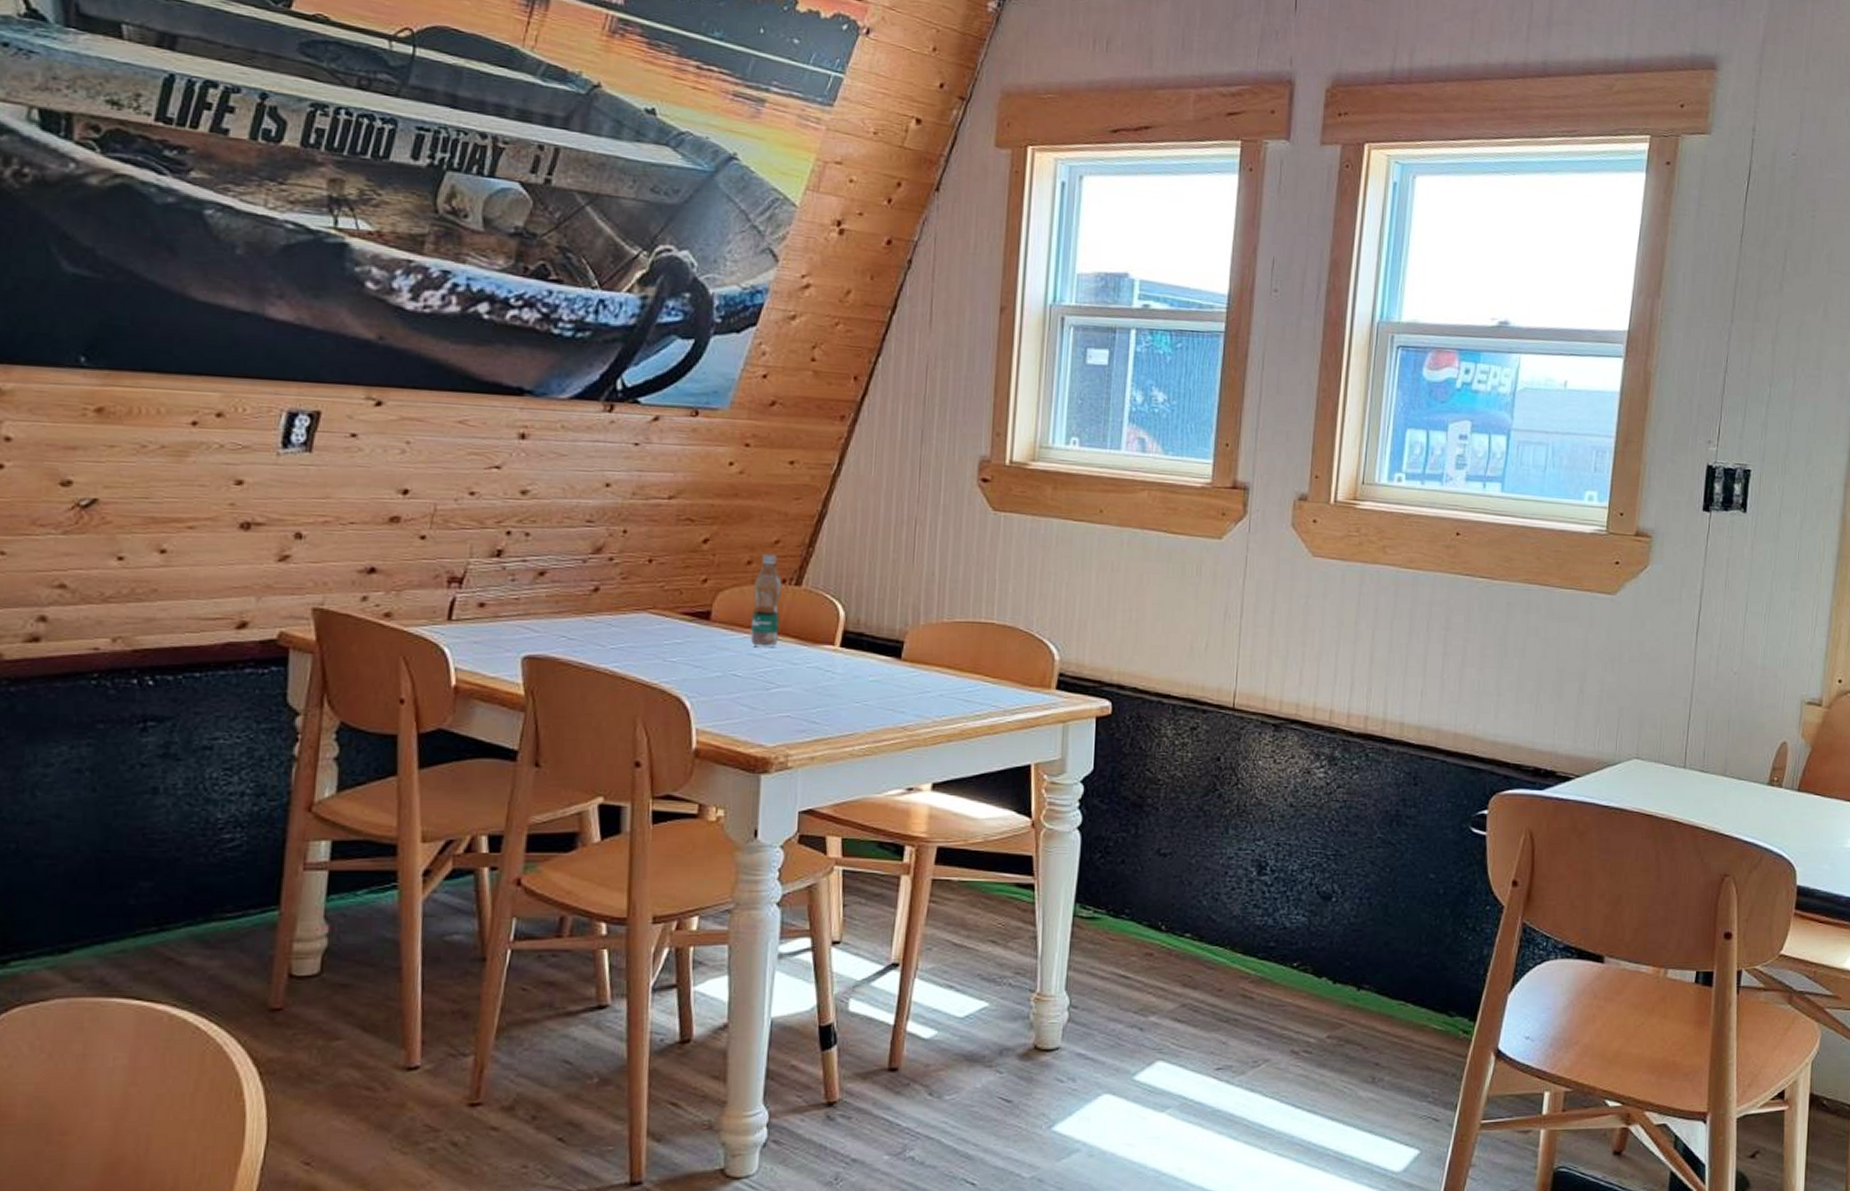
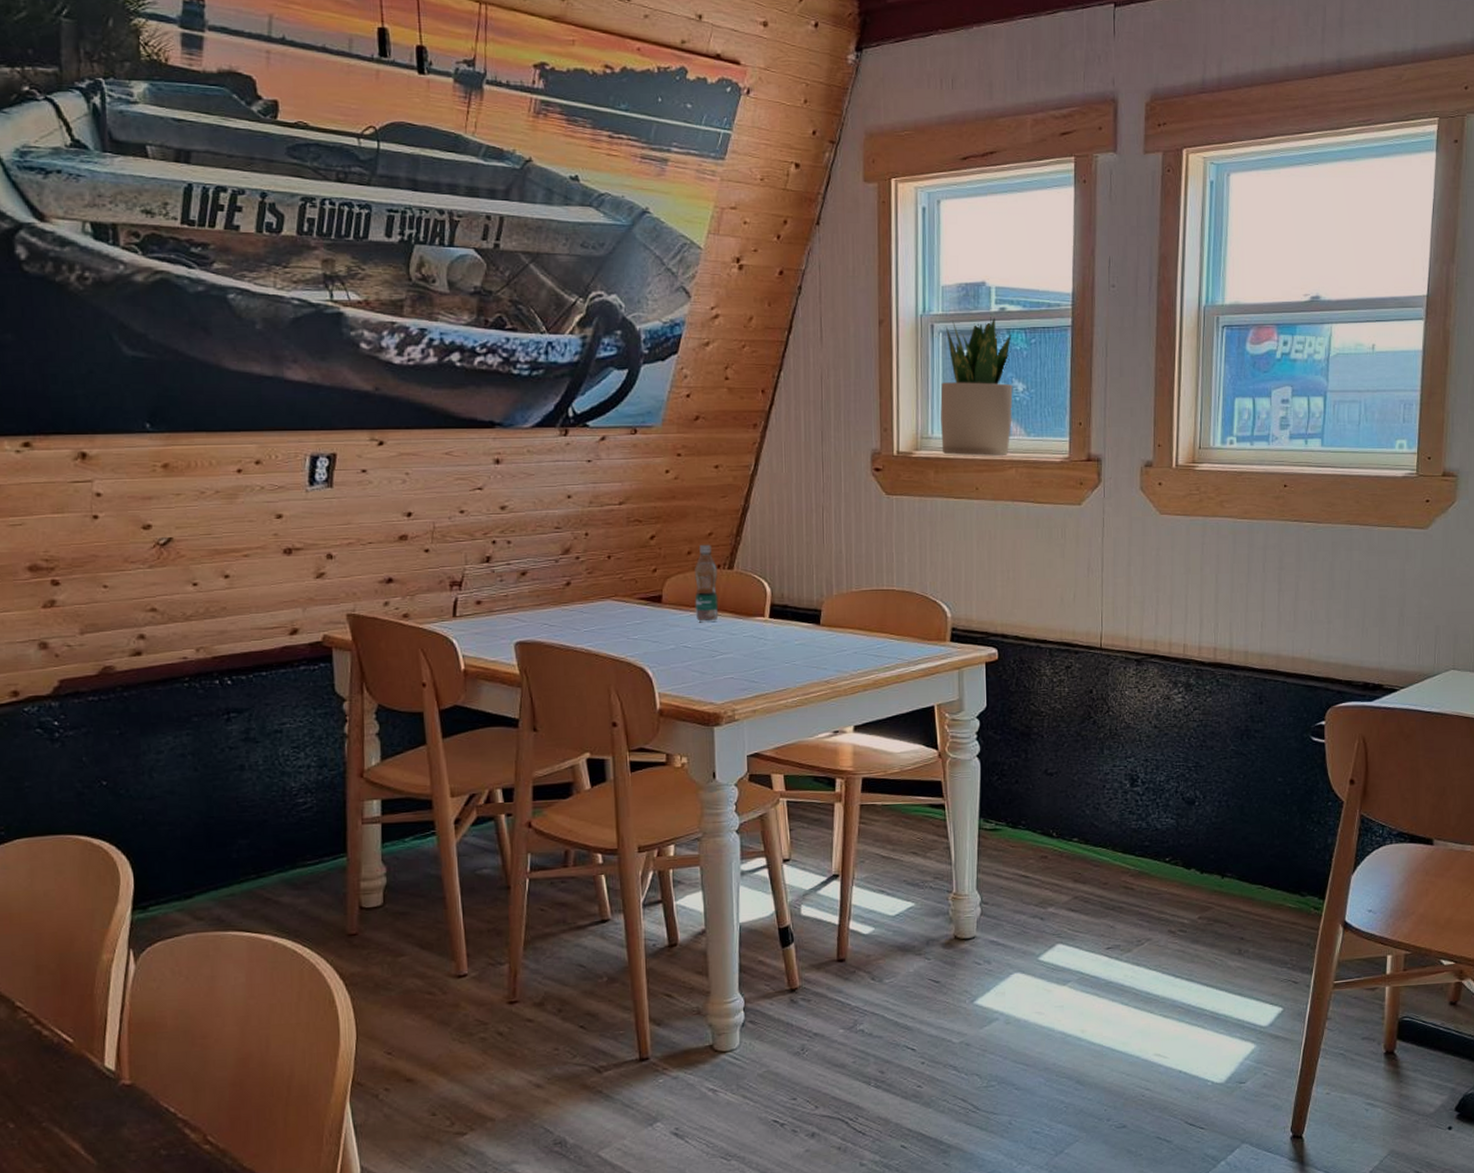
planter: none [1063,314,1155,476] -> present [940,317,1013,457]

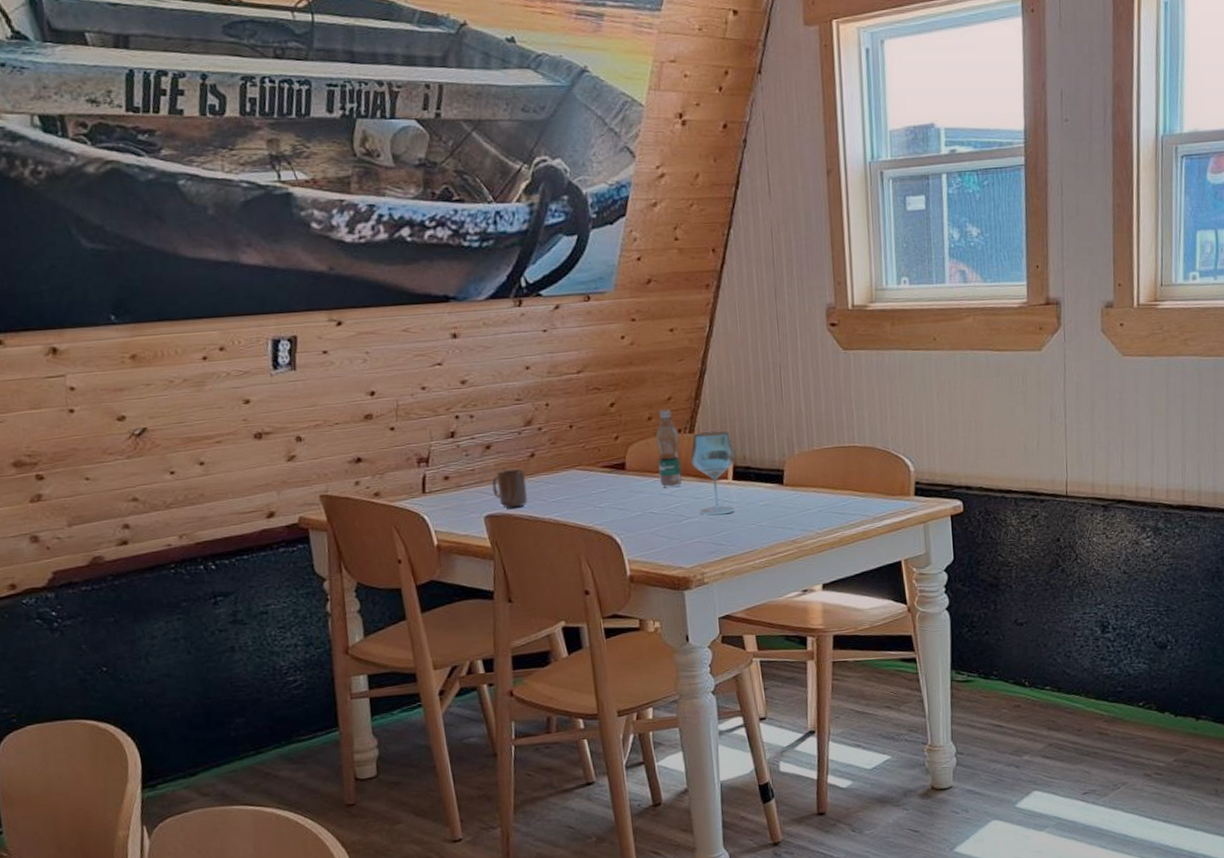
cup: none [525,597,561,636] -> present [492,469,528,508]
wine glass: none [728,568,773,652] -> present [691,431,735,516]
planter: present [940,317,1013,457] -> none [893,160,968,306]

